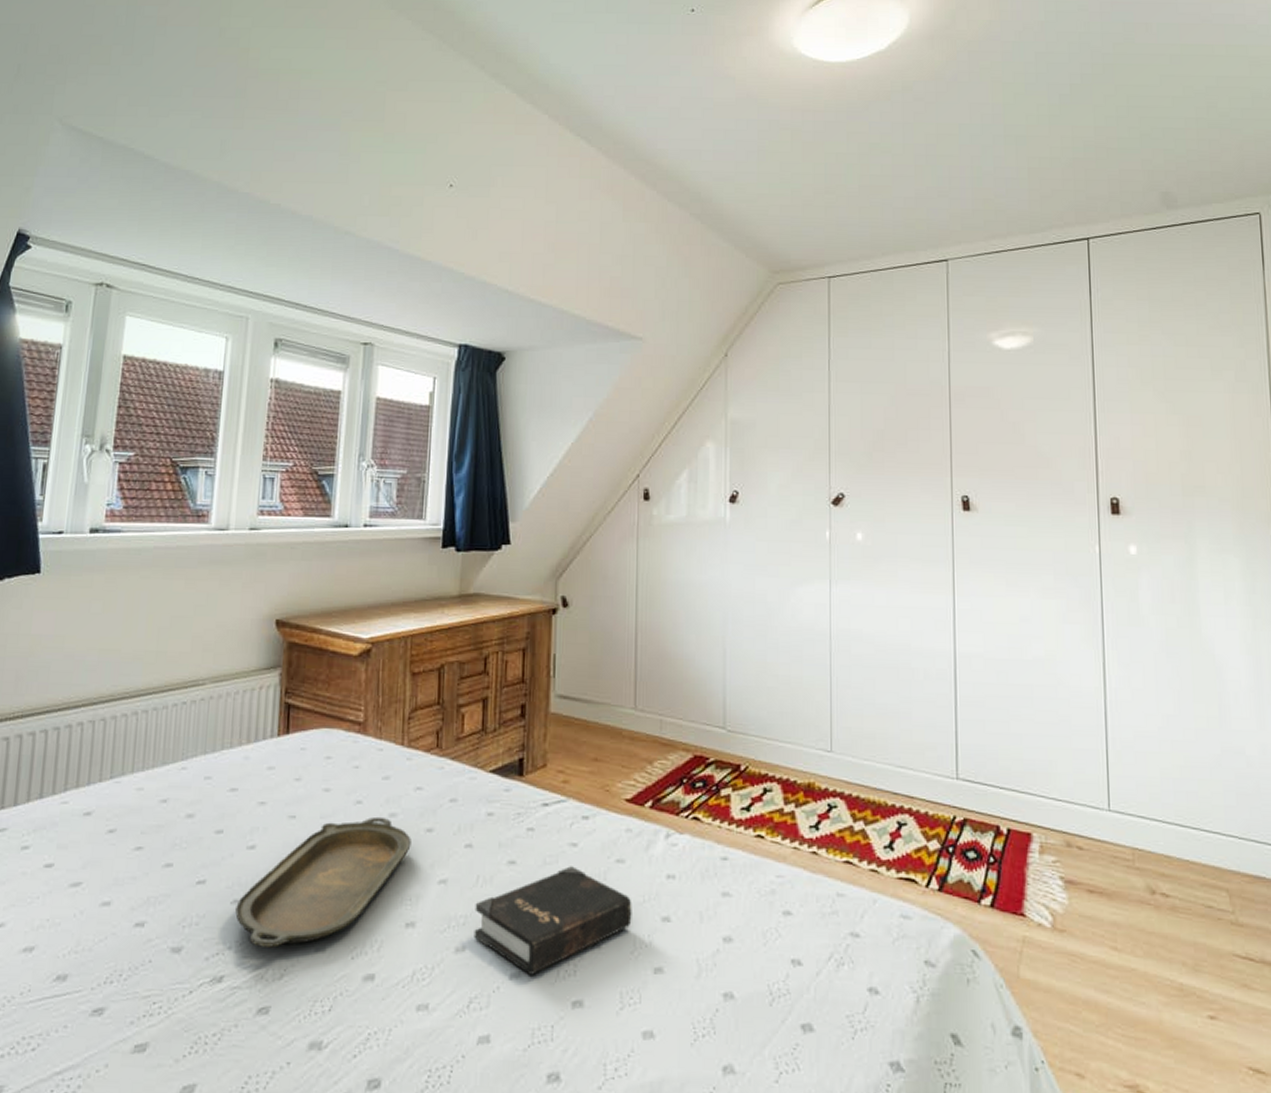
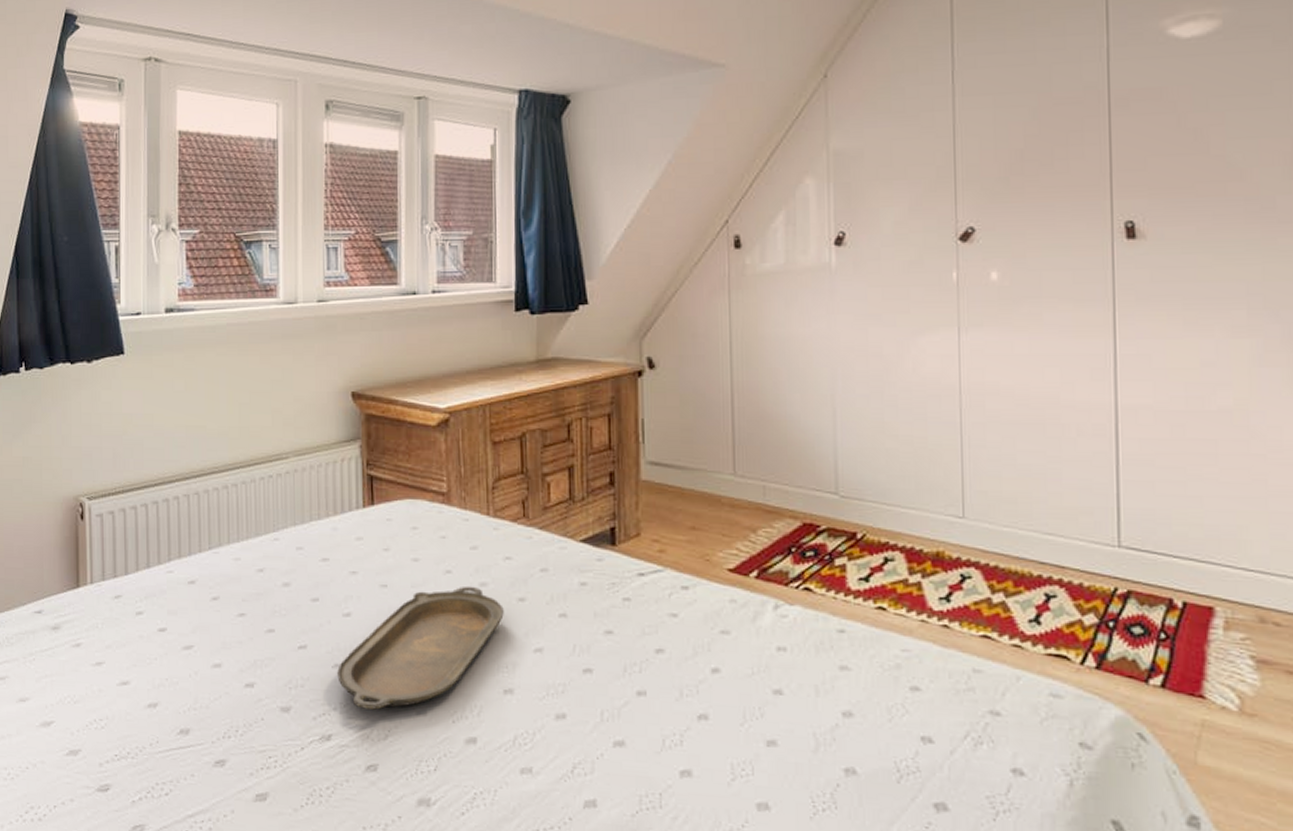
hardback book: present [474,866,632,975] -> none [573,637,741,744]

